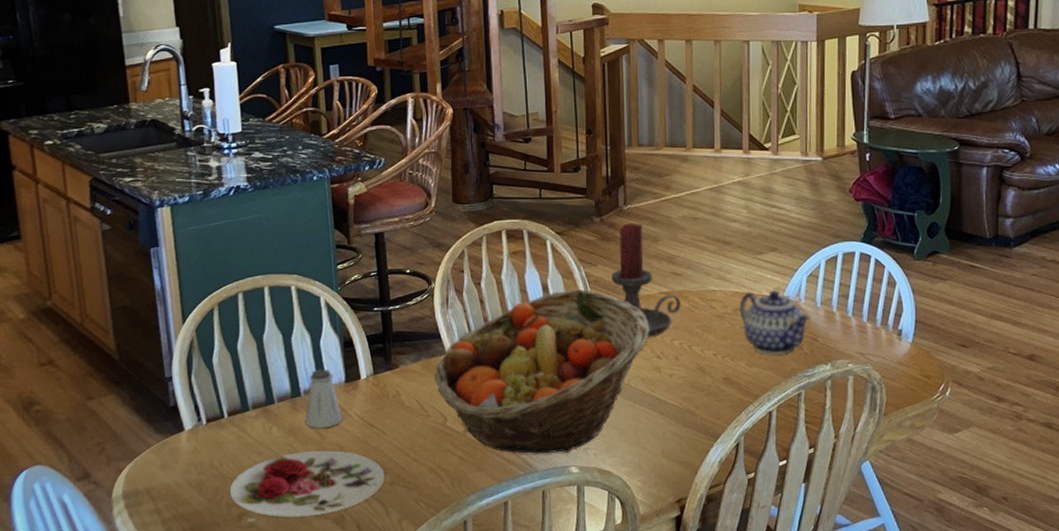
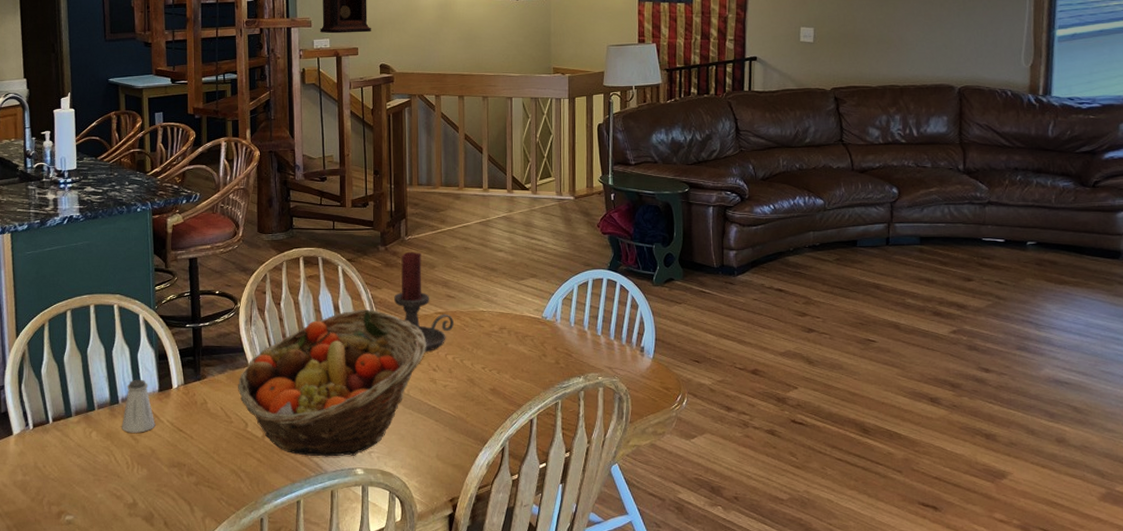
plate: present [229,450,385,517] -> none [51,453,191,515]
teapot: present [739,290,812,356] -> none [504,312,567,369]

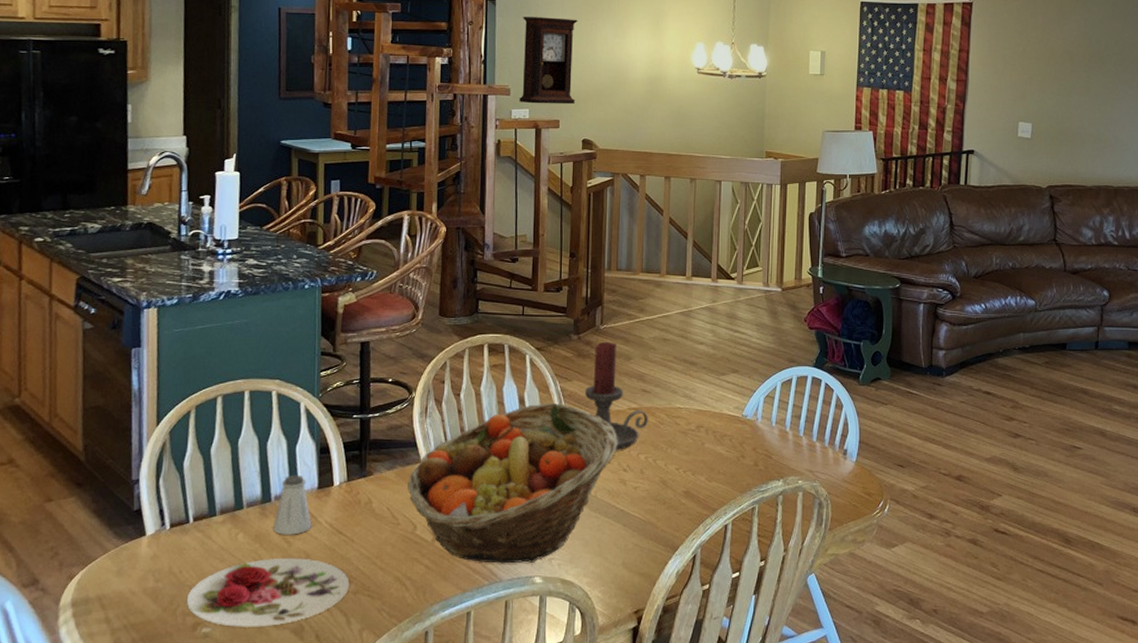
plate: none [51,453,191,515] -> present [186,557,350,627]

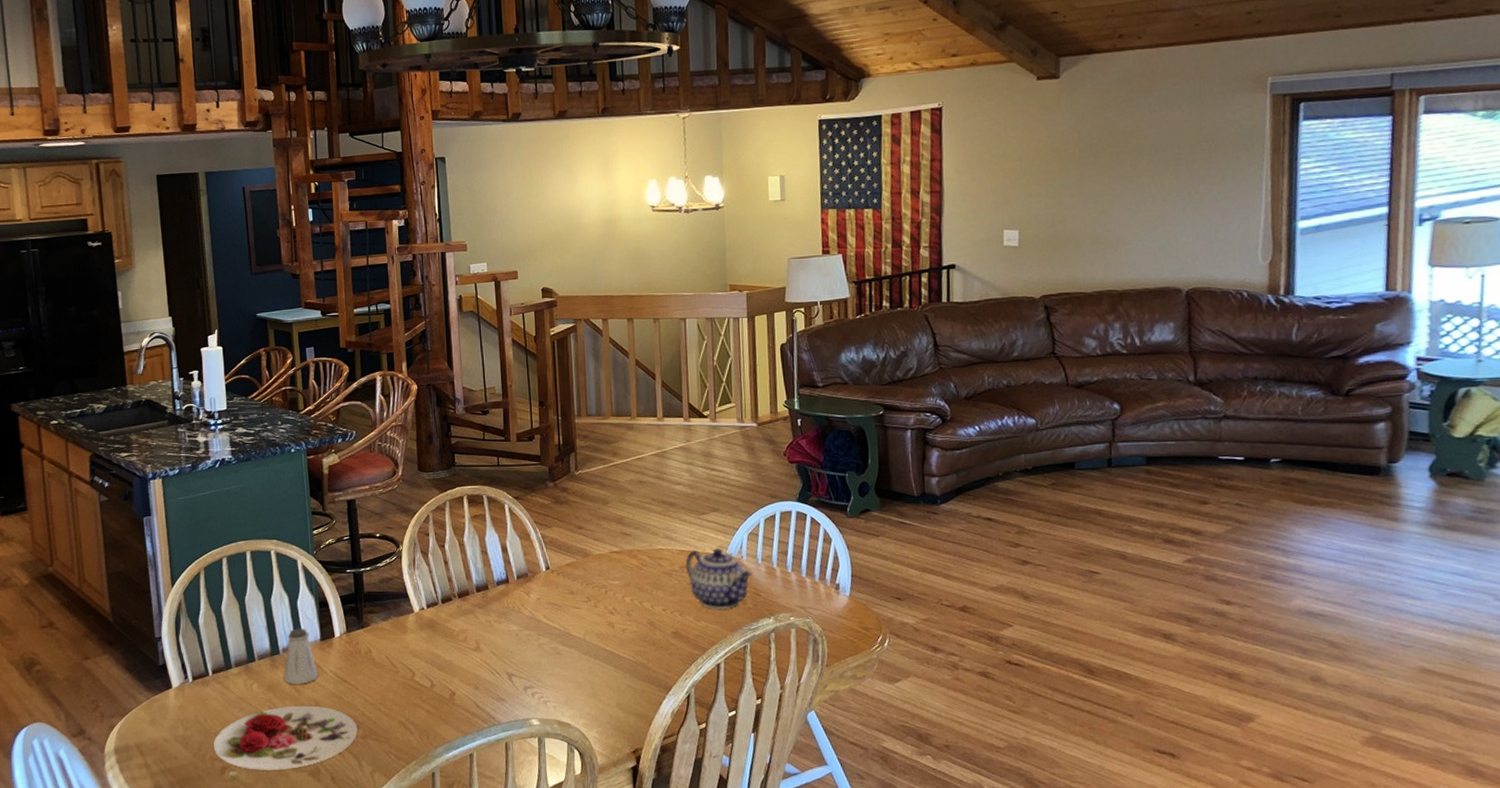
fruit basket: present [408,402,618,564] -> none [403,549,603,707]
pendulum clock: present [519,17,578,105] -> none [473,168,532,257]
candle holder: present [585,341,648,450] -> none [565,487,631,593]
teapot: none [701,409,767,471] -> present [685,548,754,610]

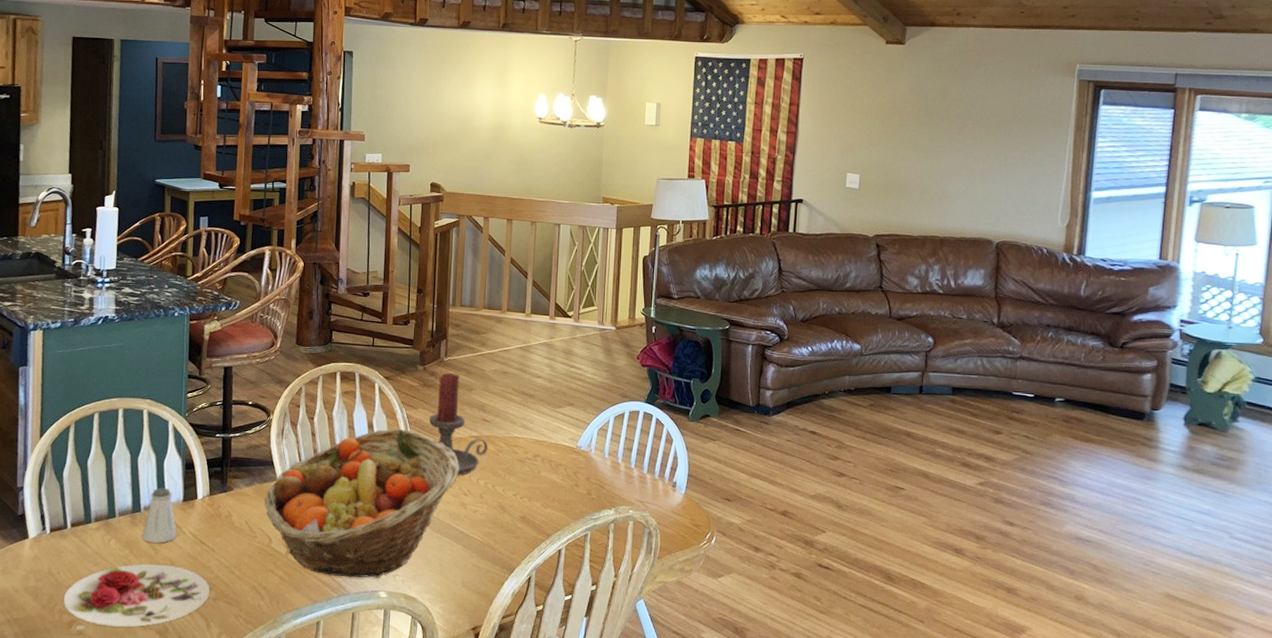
fruit basket: none [403,549,603,707] -> present [264,428,460,578]
candle holder: none [565,487,631,593] -> present [429,372,488,475]
teapot: present [685,548,754,610] -> none [538,439,600,499]

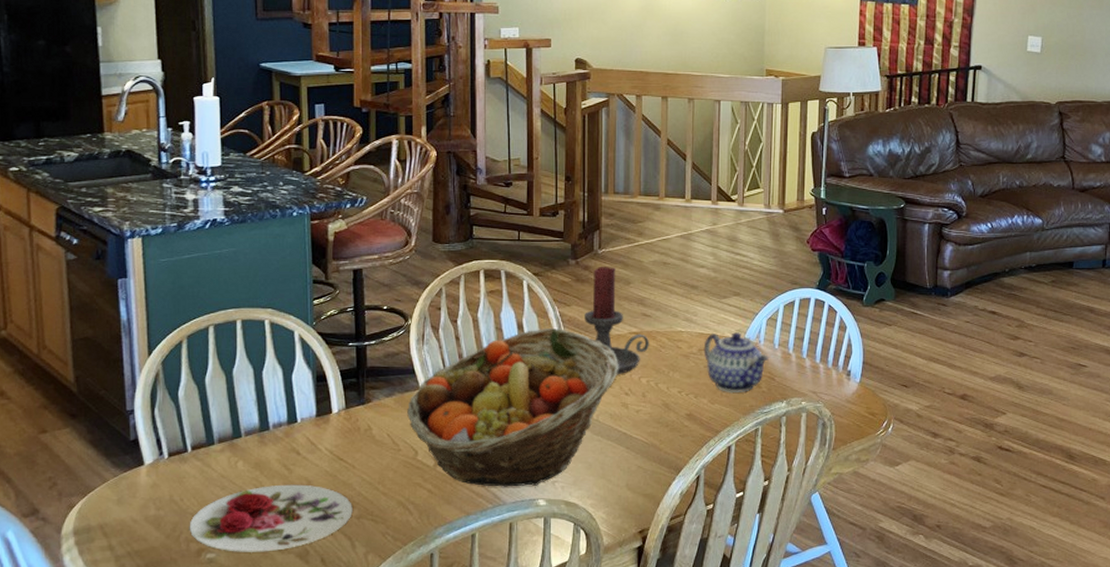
saltshaker: present [142,487,177,543] -> none [273,403,312,462]
teapot: none [538,439,600,499] -> present [703,332,770,394]

